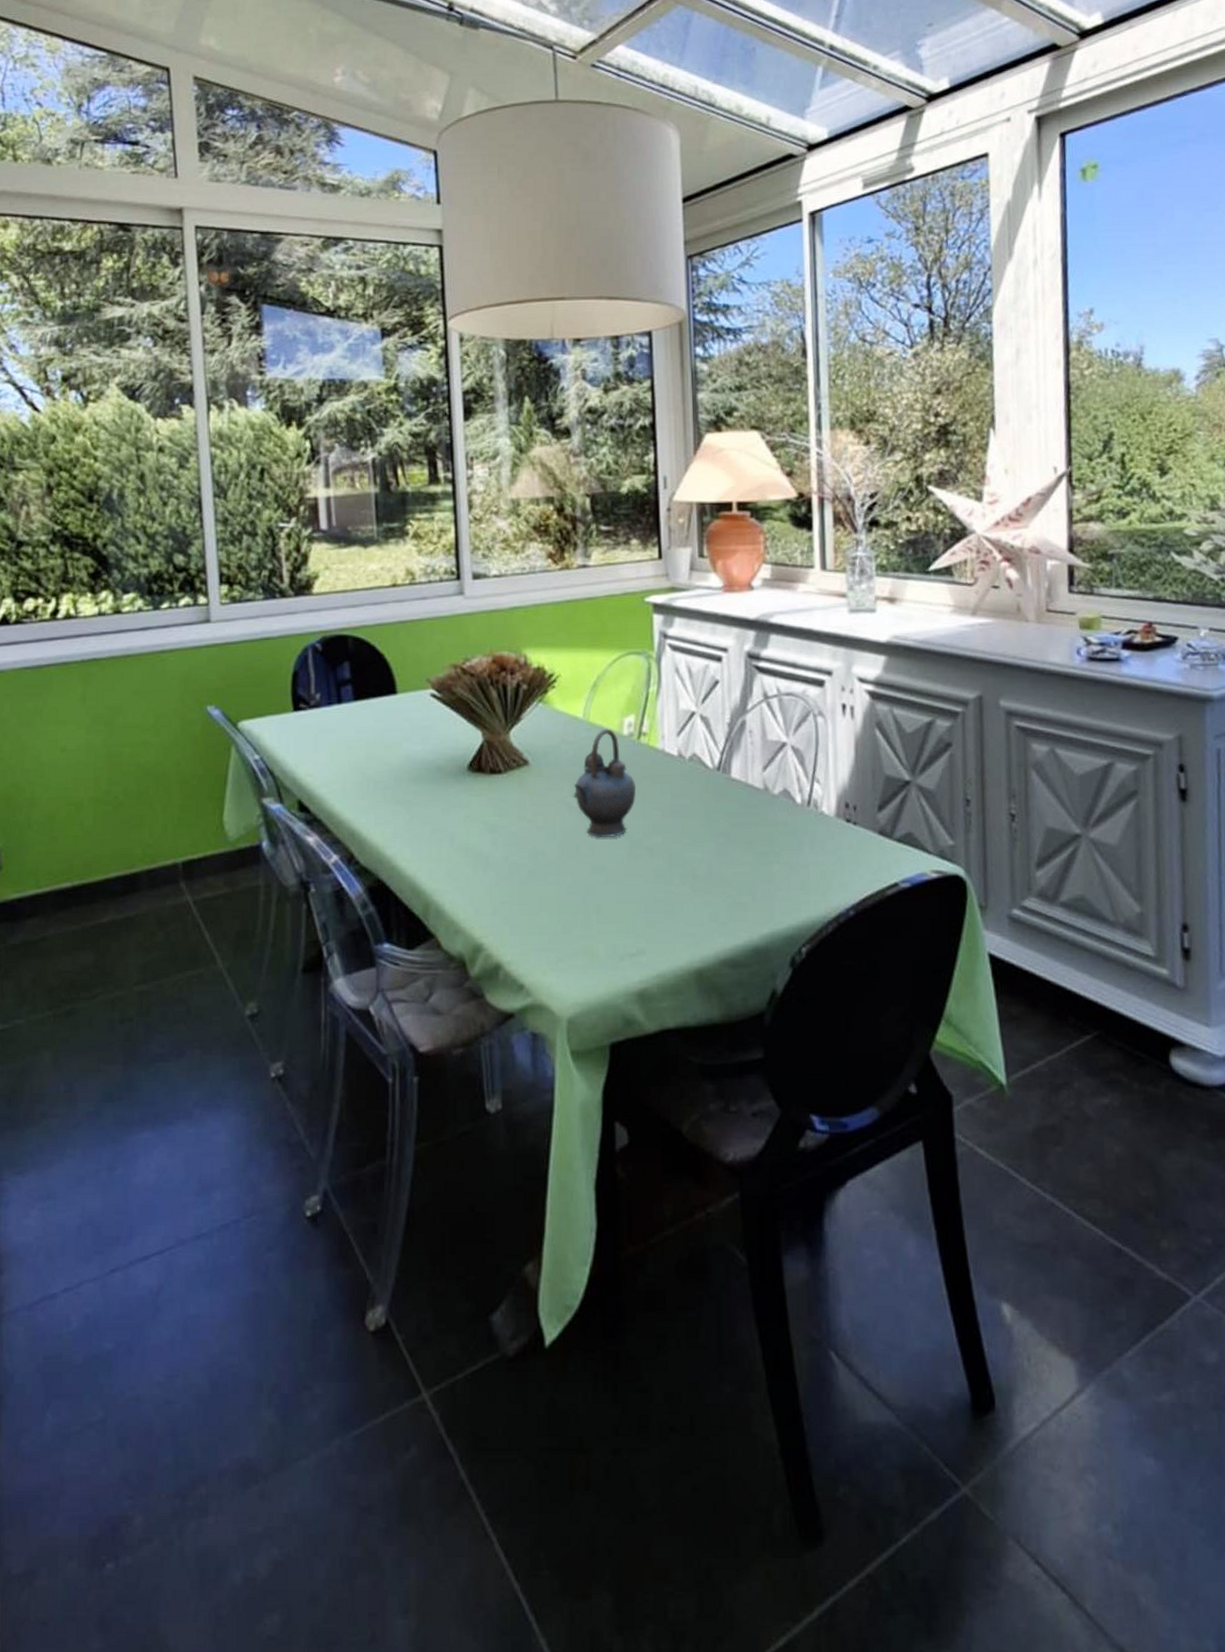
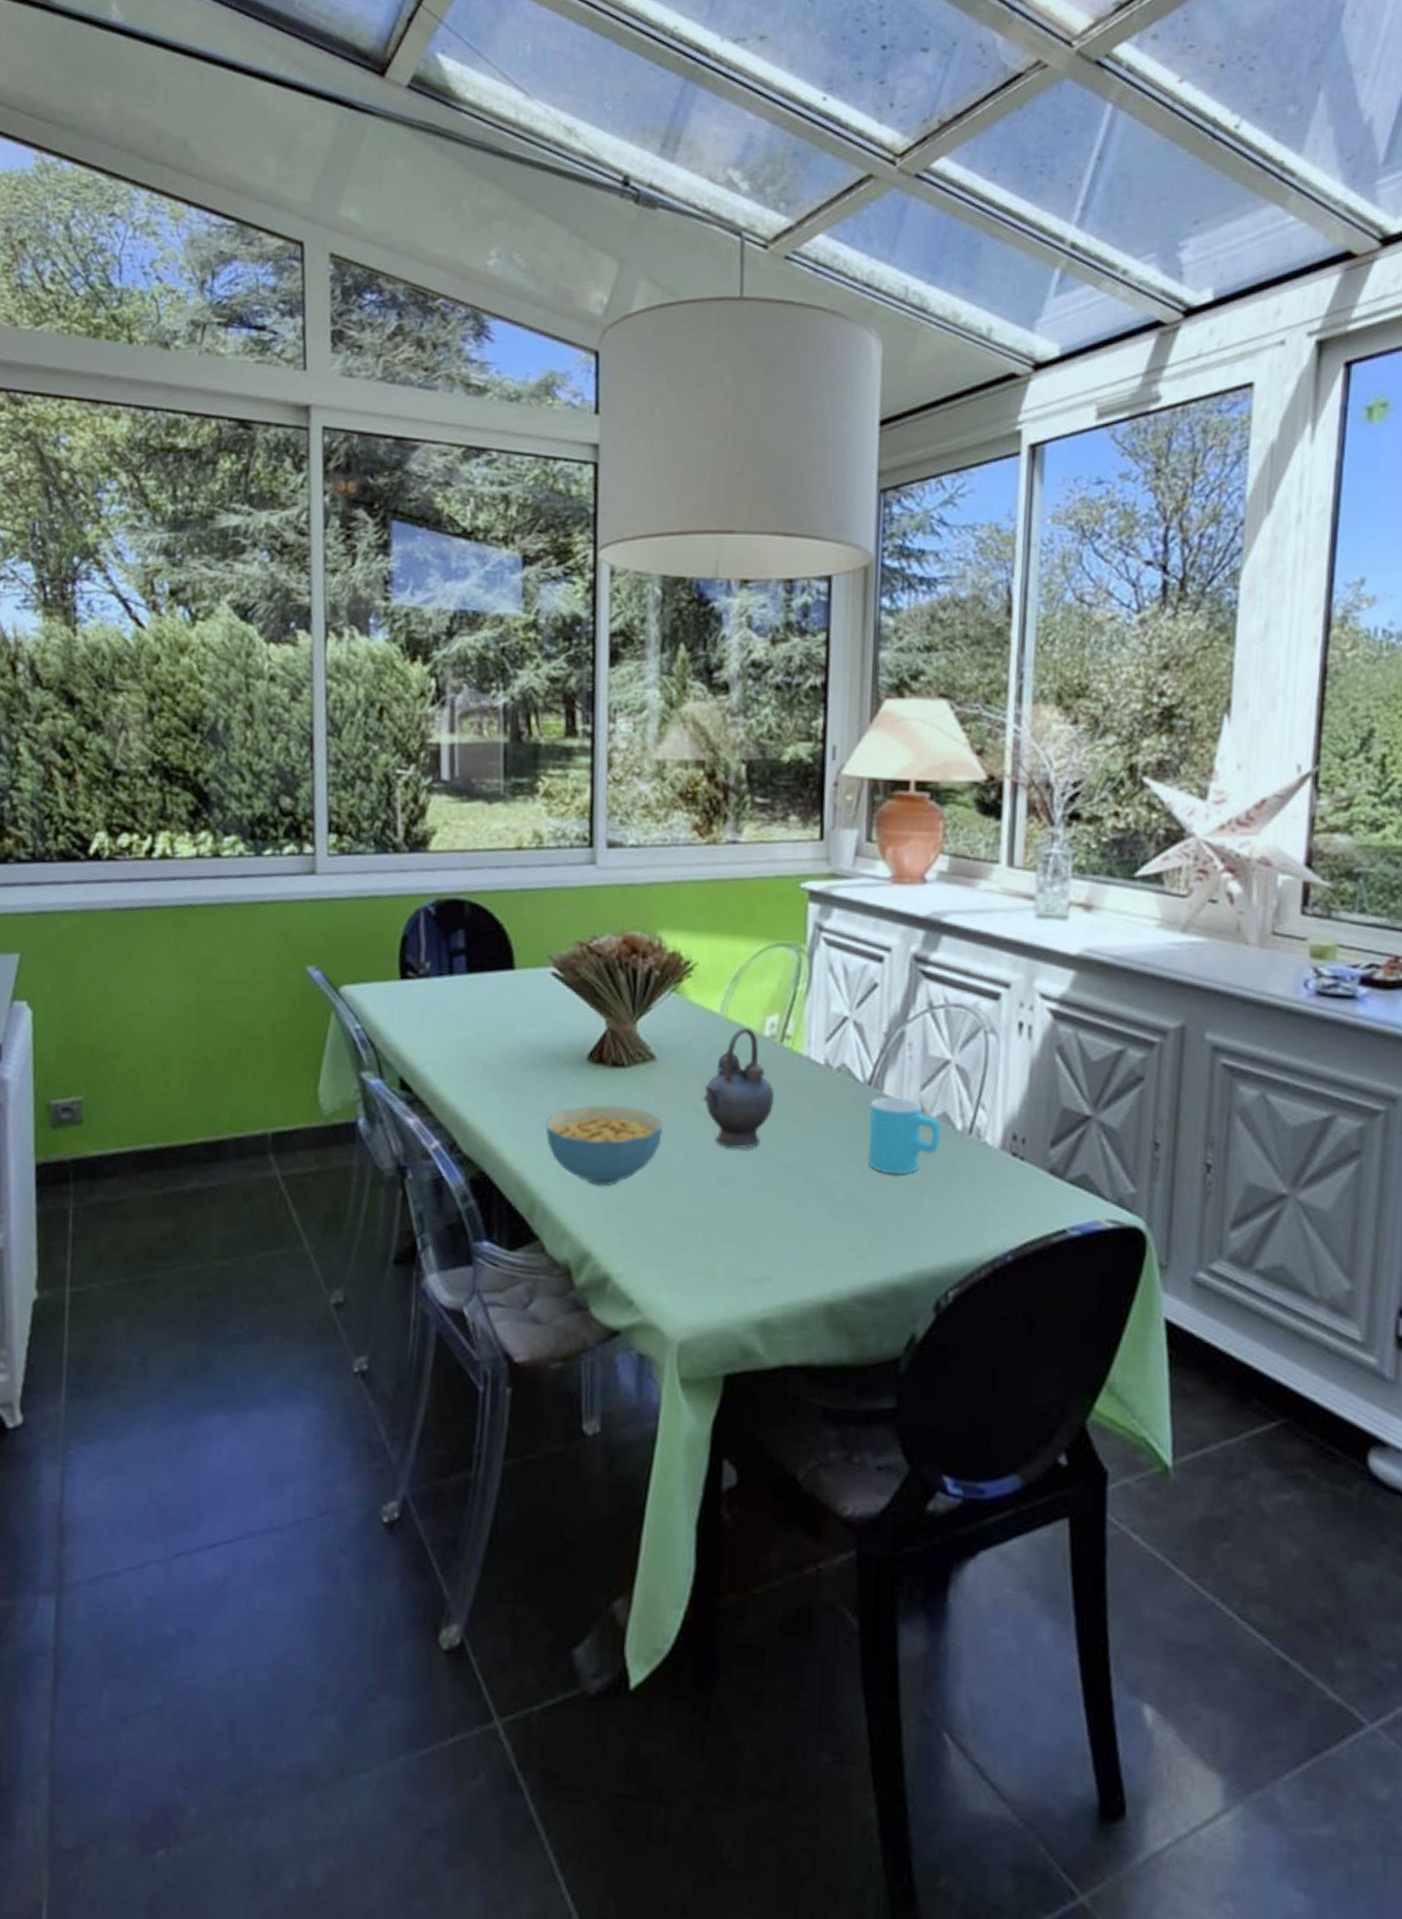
cereal bowl: none [434,807,539,883] -> present [545,1104,663,1187]
cup: none [720,779,784,848] -> present [867,1096,941,1175]

